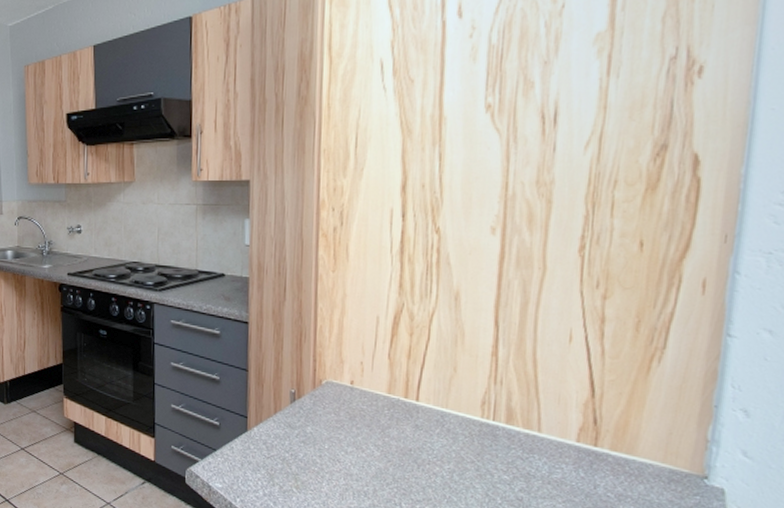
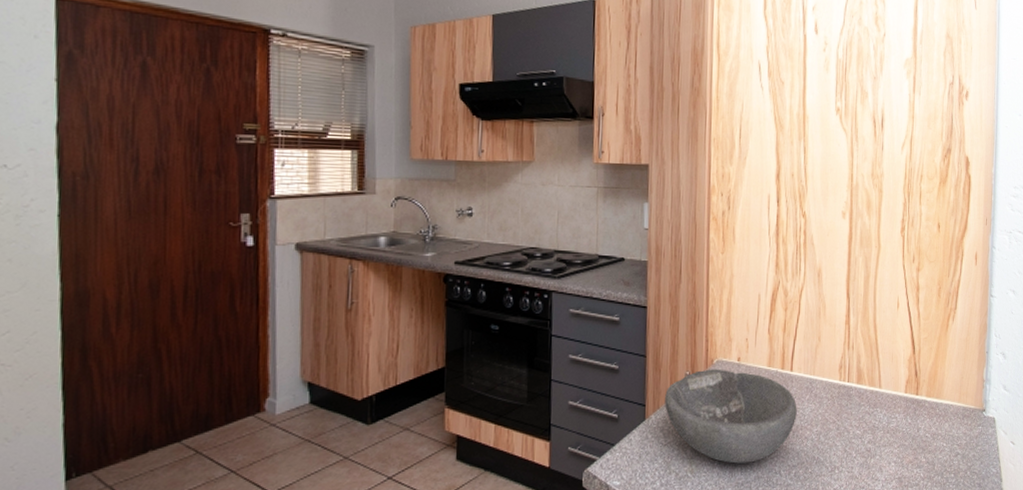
bowl: none [268,389,424,489] -> present [665,369,797,464]

